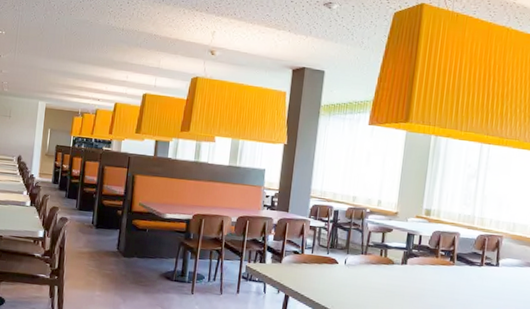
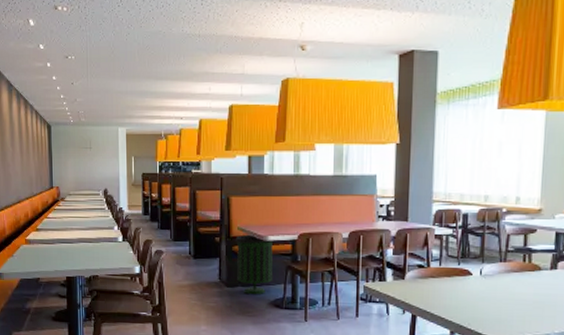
trash can: none [134,210,172,267] -> present [235,234,275,295]

